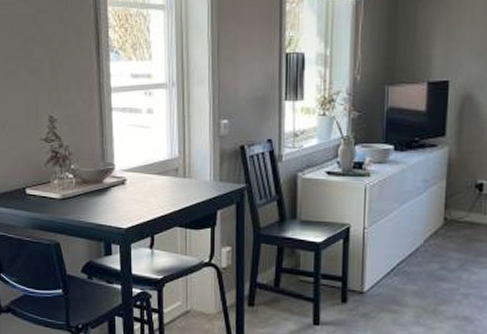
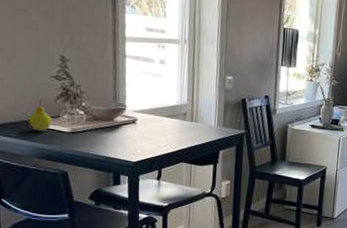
fruit: none [23,165,44,200] -> present [29,99,53,132]

